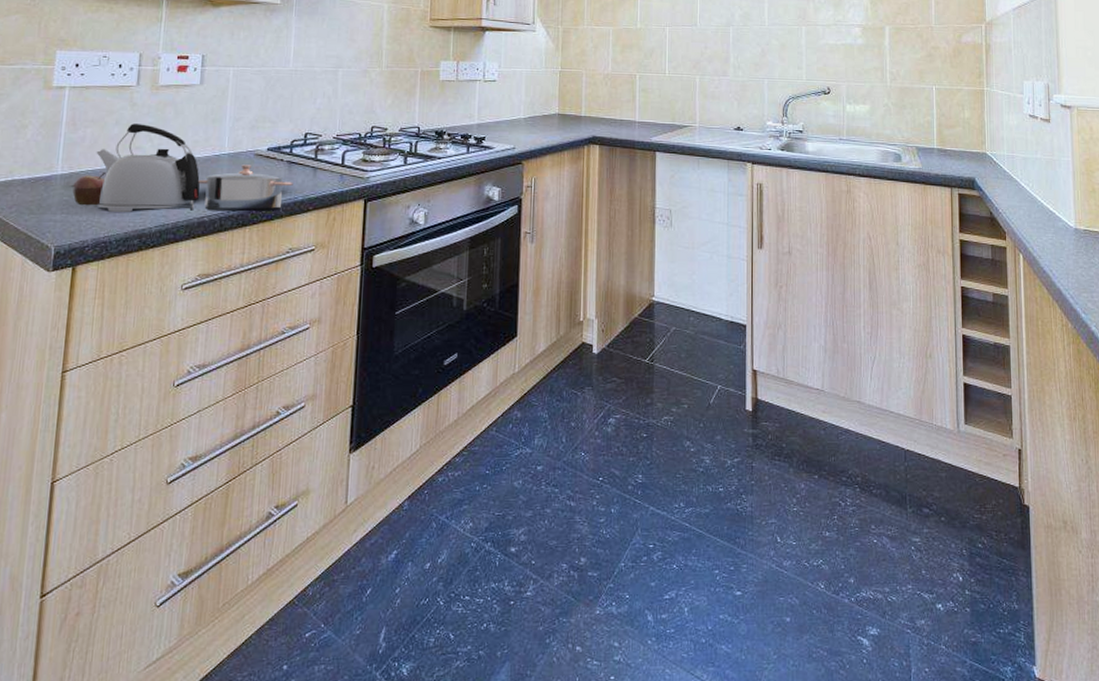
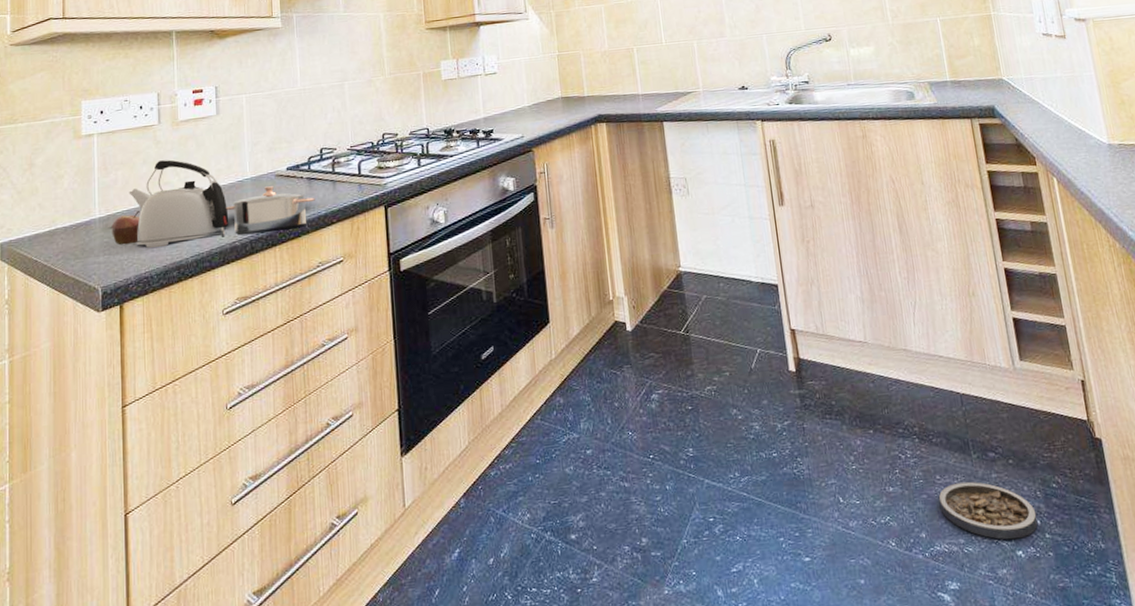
pet bowl: none [871,533,960,593] -> present [938,481,1038,540]

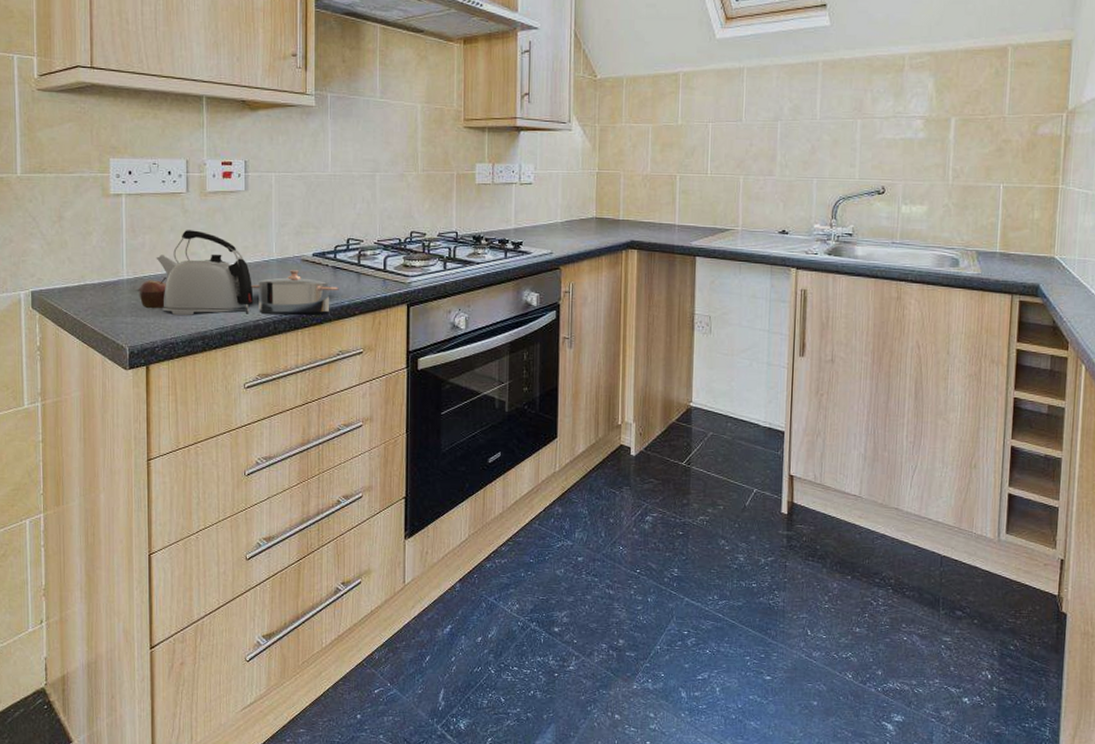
pet bowl: present [938,481,1038,540] -> none [900,632,989,688]

